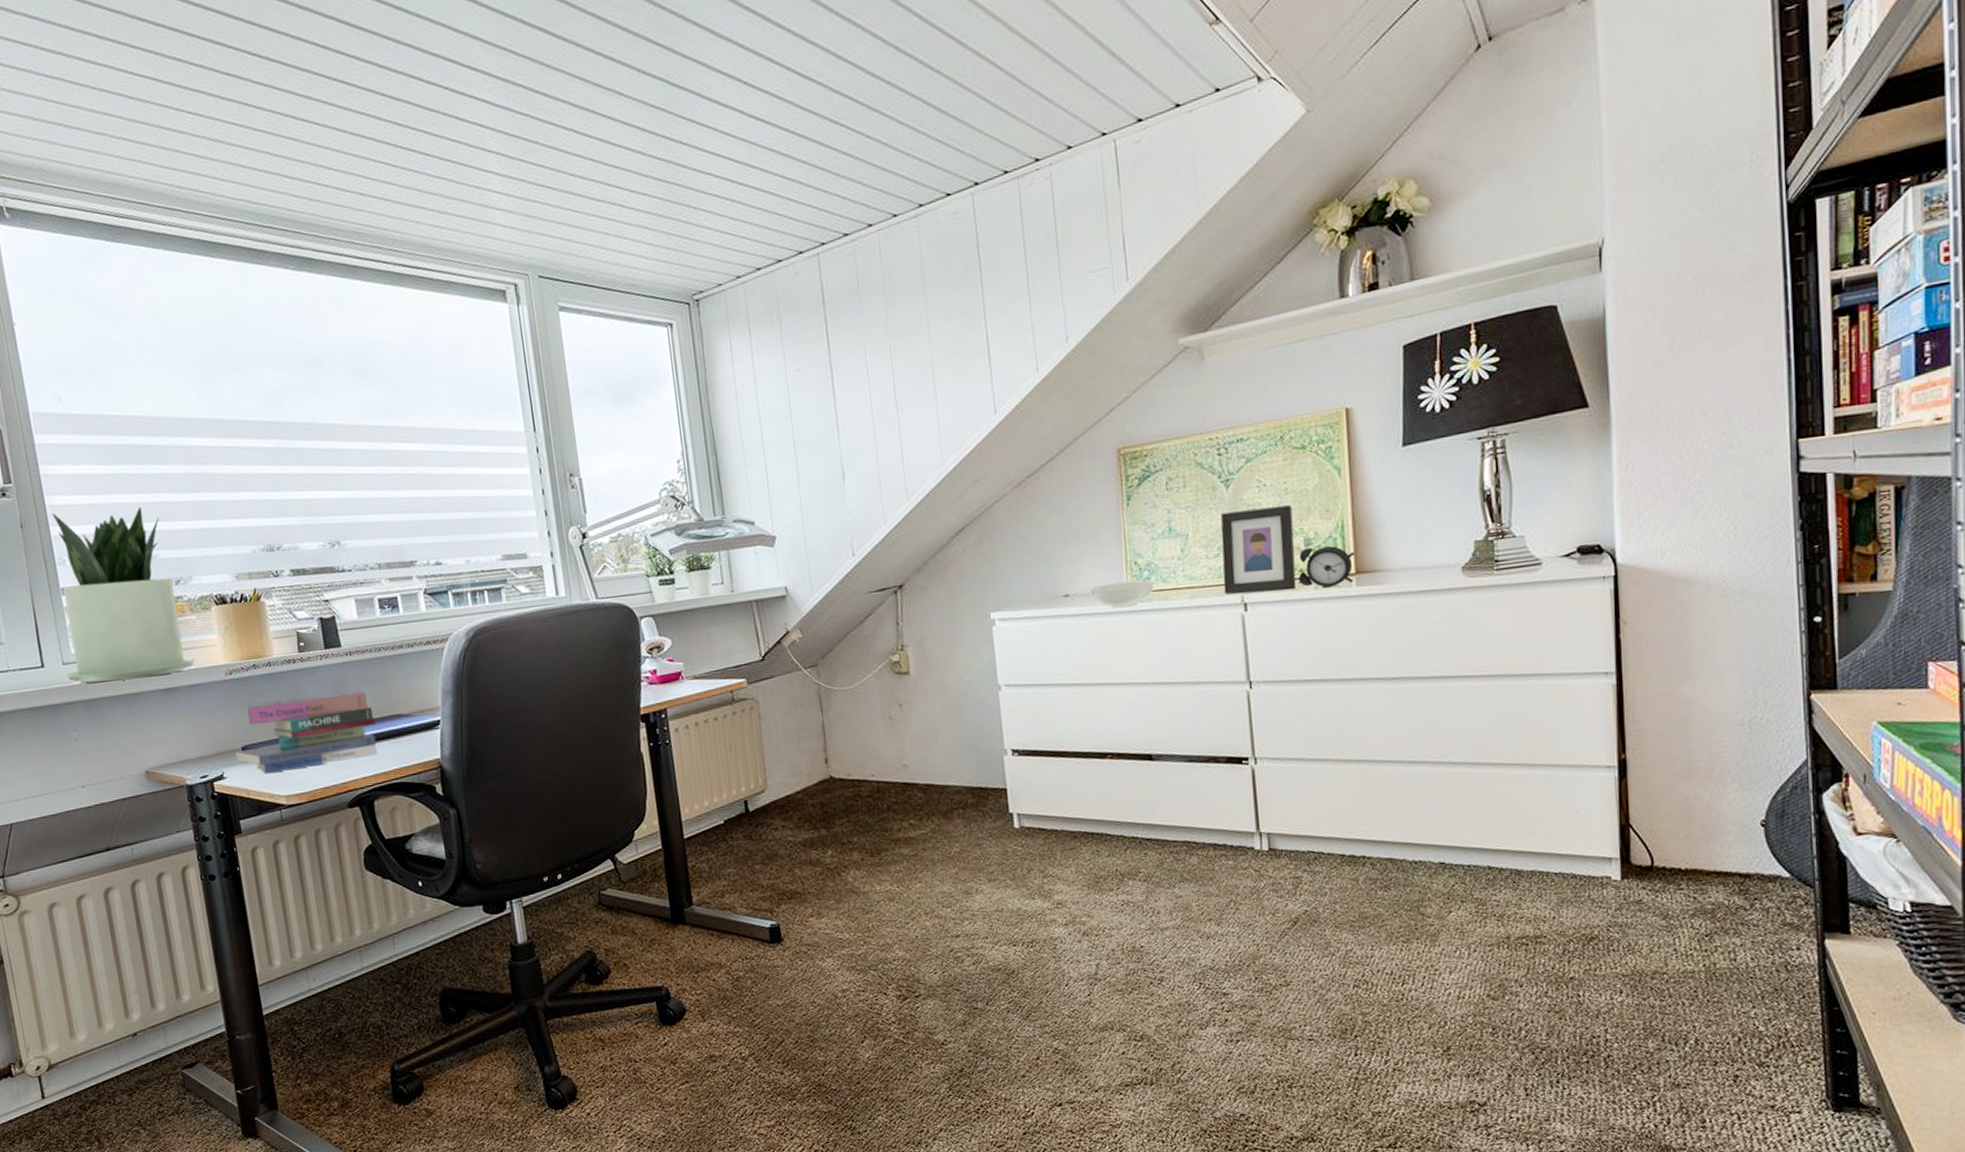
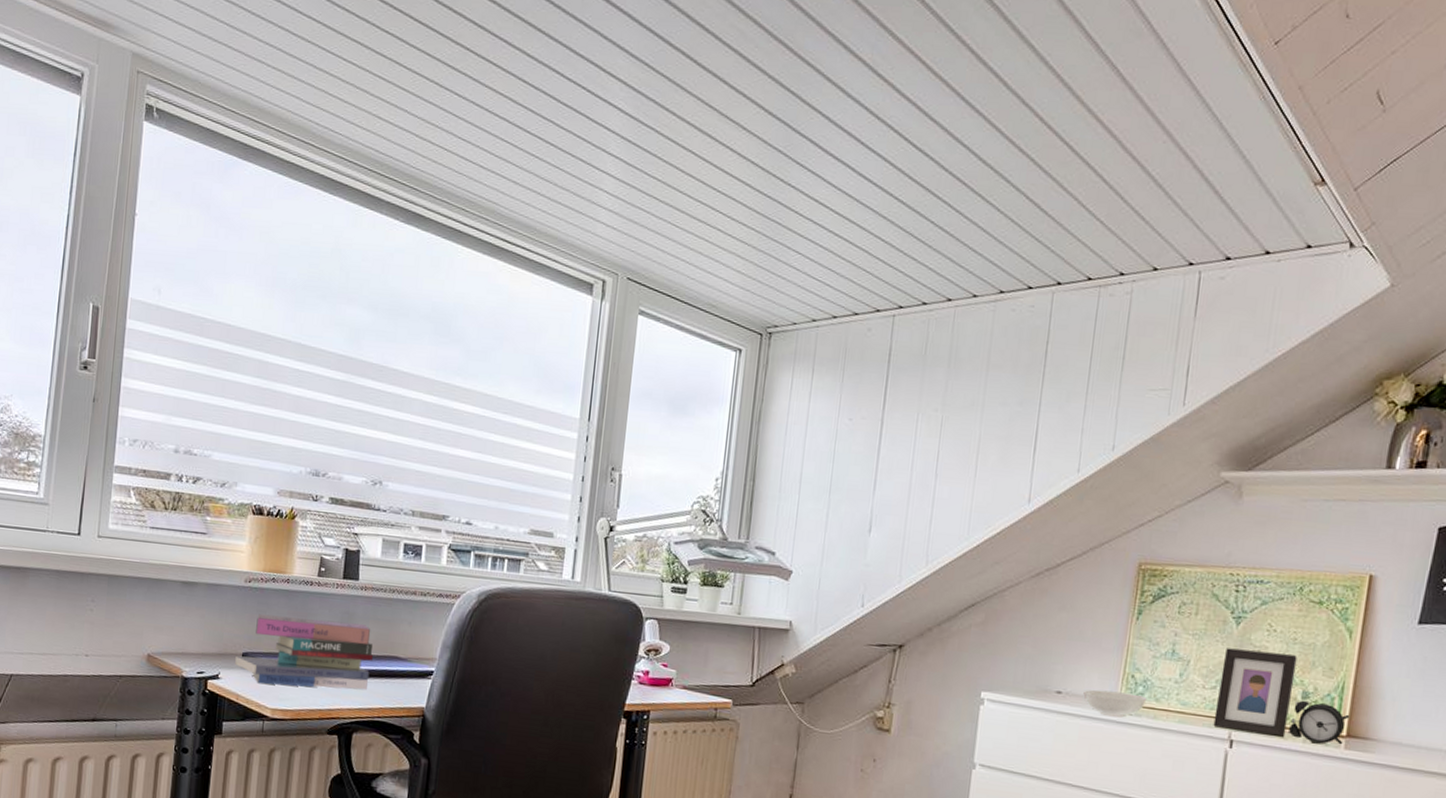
planter: present [52,506,196,683] -> none [97,395,222,569]

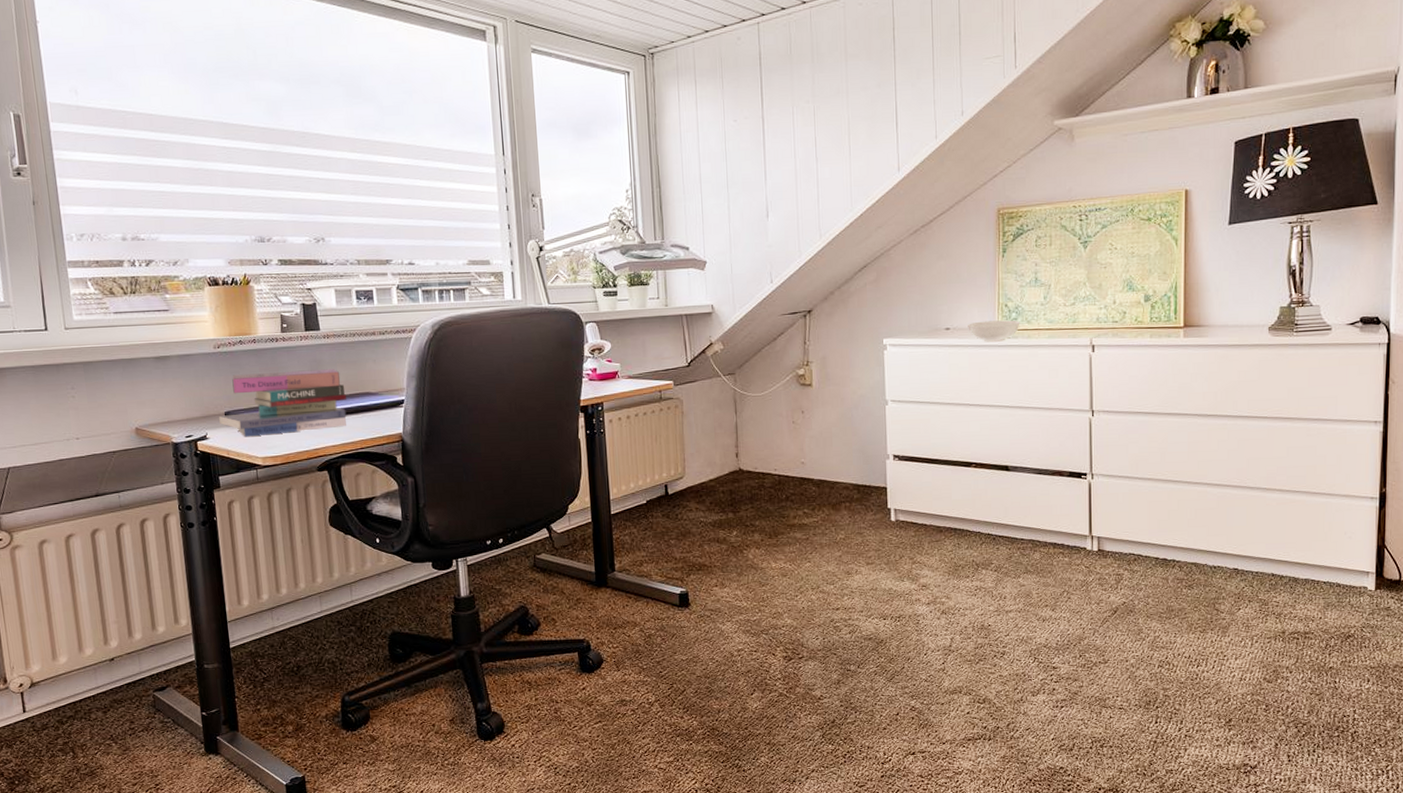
picture frame: present [1213,648,1297,738] -> none [1076,266,1137,338]
alarm clock: present [1287,700,1350,745] -> none [1137,302,1184,337]

